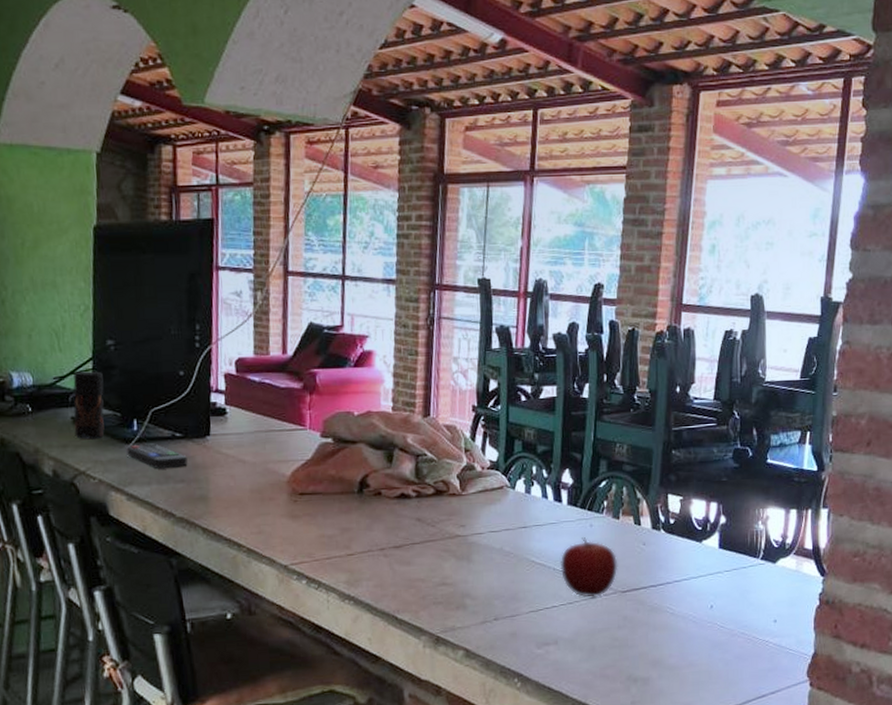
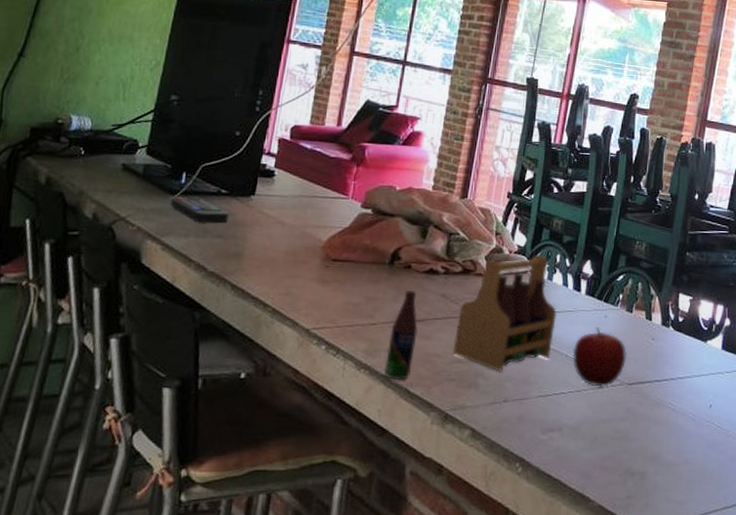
pepper grinder: present [73,371,104,439] -> none [122,121,161,187]
bottle rack: none [368,468,540,608] -> present [383,255,557,380]

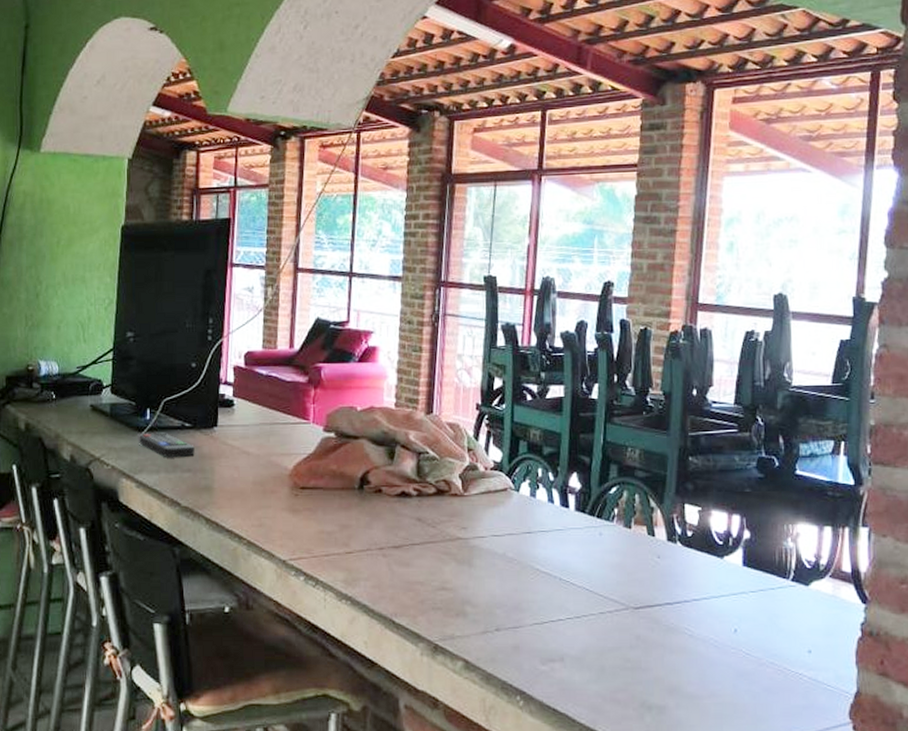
bottle rack: present [383,255,557,380] -> none [365,470,545,610]
fruit: present [572,327,627,387] -> none [566,547,630,612]

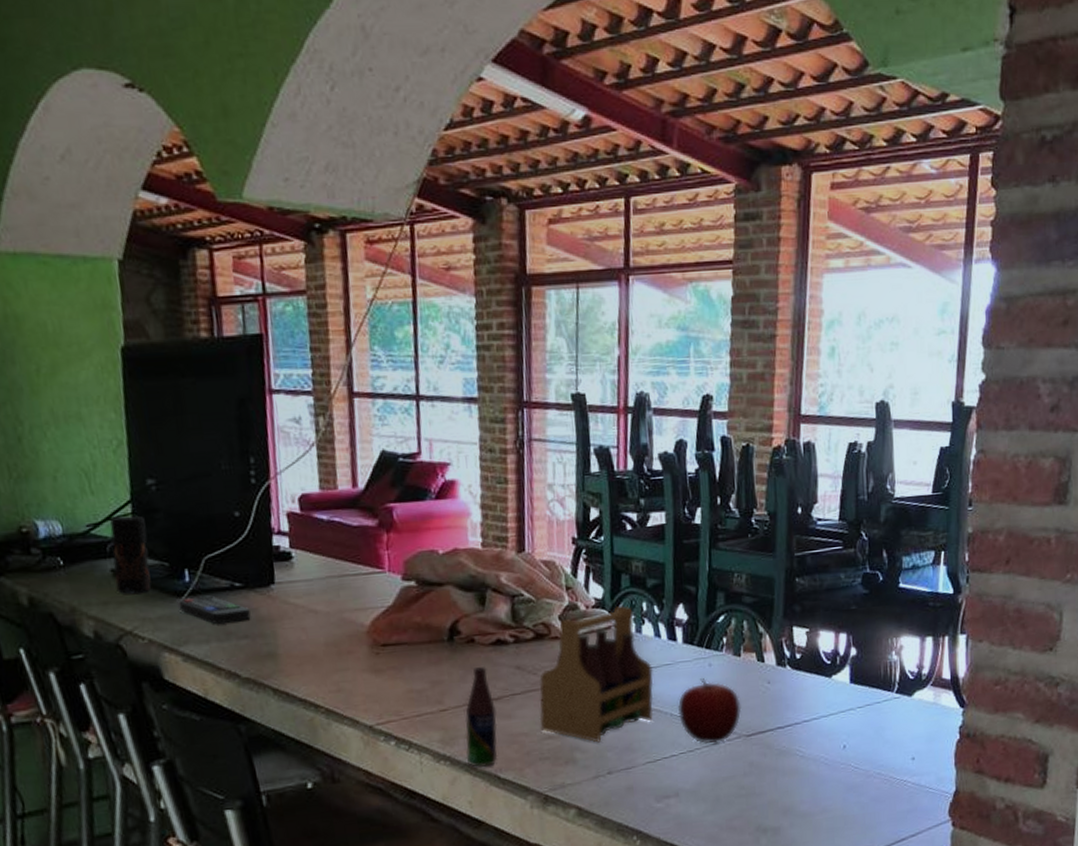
pepper grinder: none [92,361,122,426] -> present [110,515,151,594]
bottle rack: none [365,470,545,610] -> present [465,605,654,767]
fruit: none [566,547,630,612] -> present [677,678,742,744]

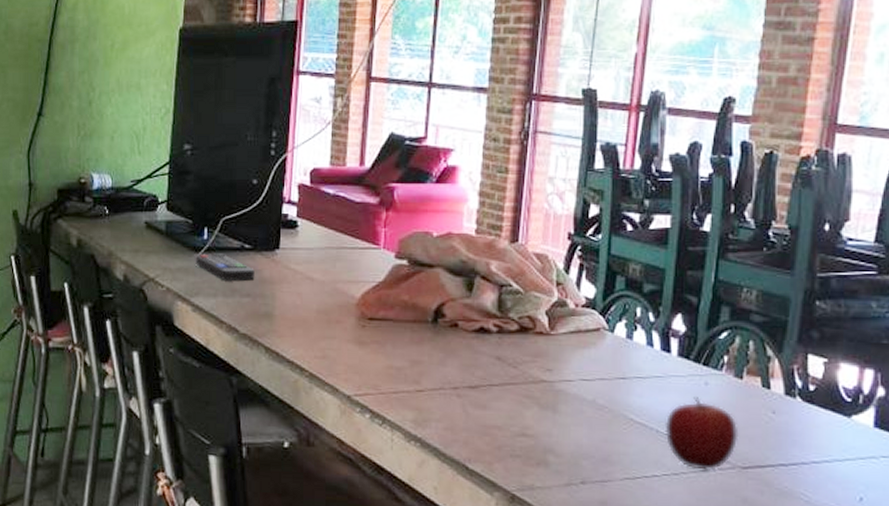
pepper grinder: present [110,515,151,594] -> none [147,176,178,245]
bottle rack: present [465,605,654,767] -> none [436,308,641,454]

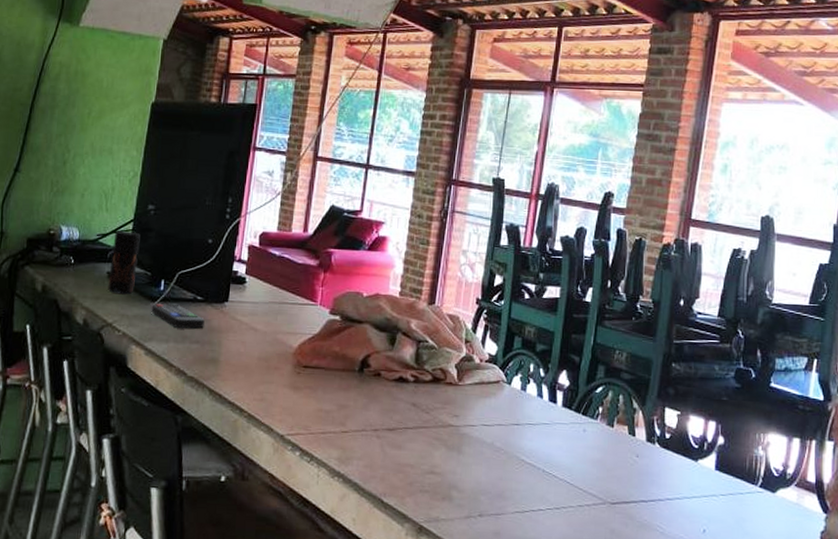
pepper grinder: none [147,176,178,245] -> present [108,231,141,294]
fruit: present [664,397,739,471] -> none [549,442,609,506]

